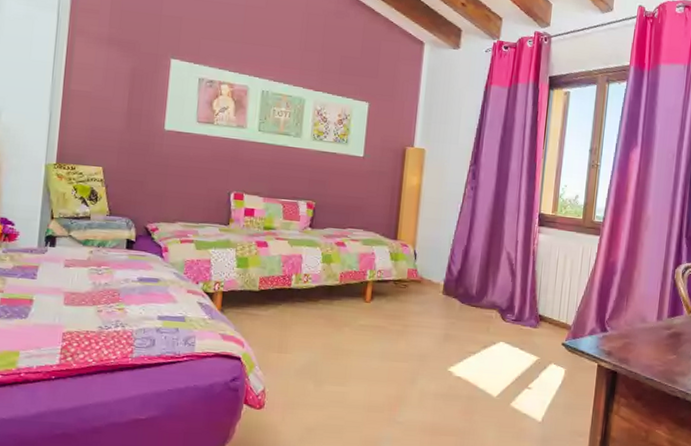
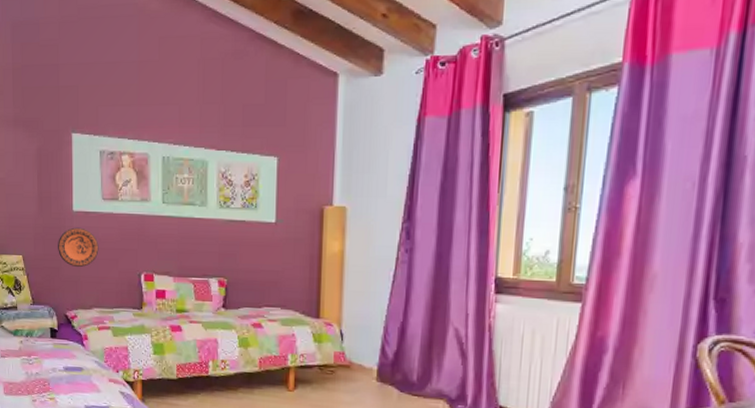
decorative plate: none [144,145,189,183] -> present [58,227,99,268]

